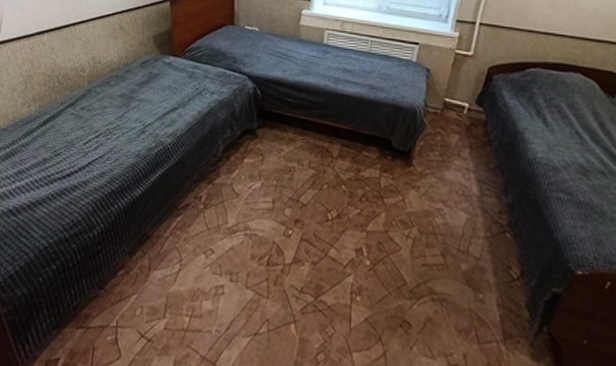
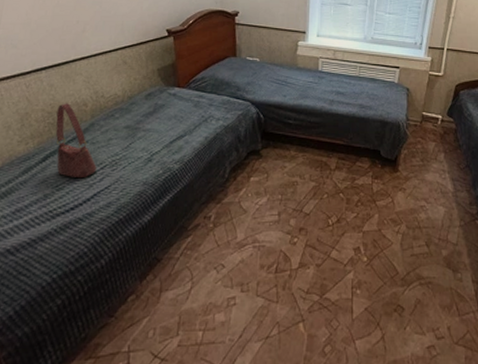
shoulder bag: none [55,67,92,146] -> present [55,103,97,179]

